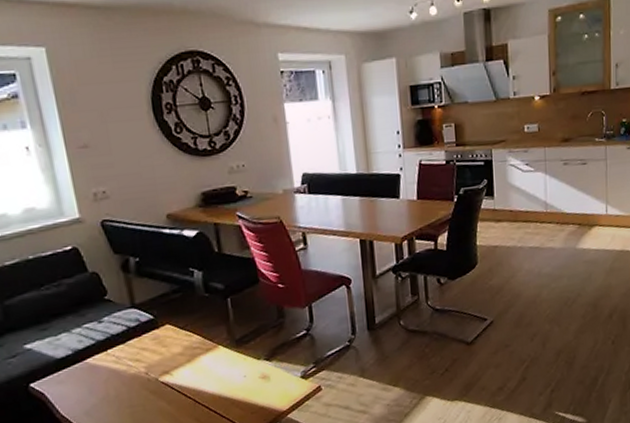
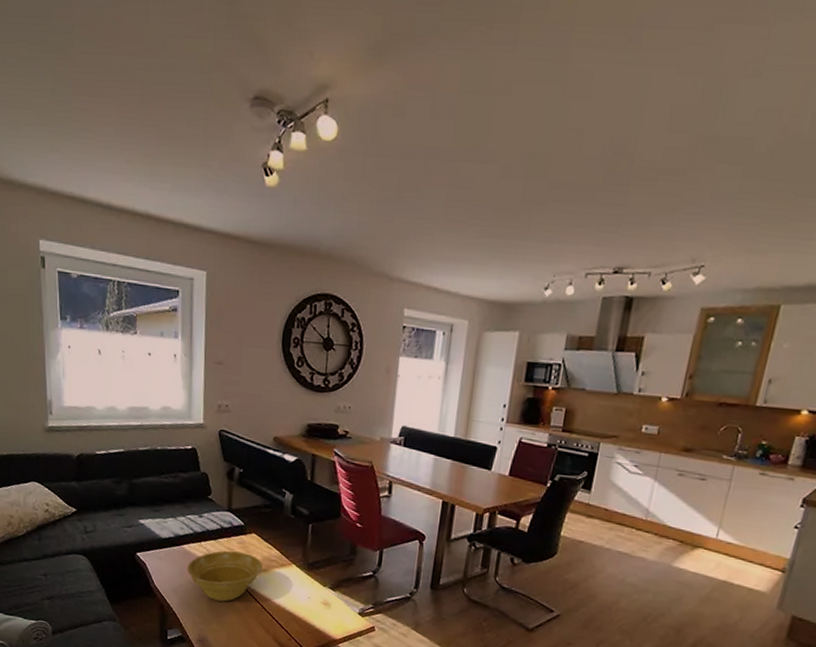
planter bowl: none [96,347,186,411] -> present [187,550,263,602]

